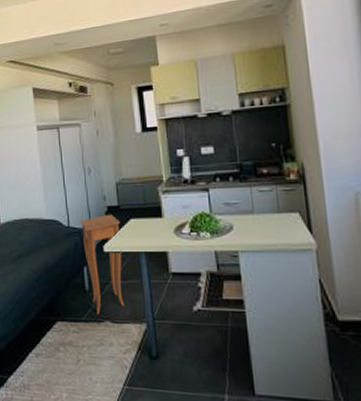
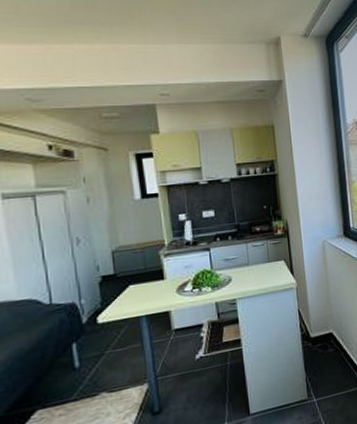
side table: present [80,213,125,315] -> none [66,283,124,389]

